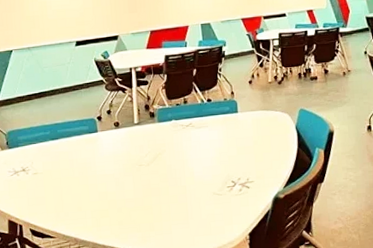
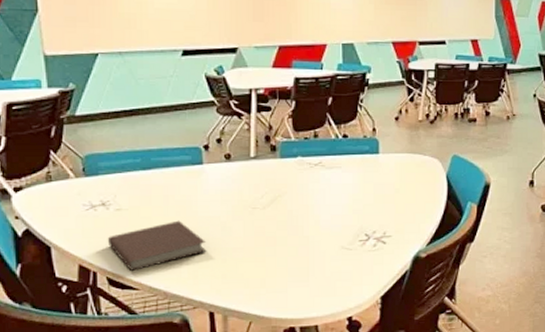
notebook: none [28,179,106,224] -> present [107,220,207,272]

